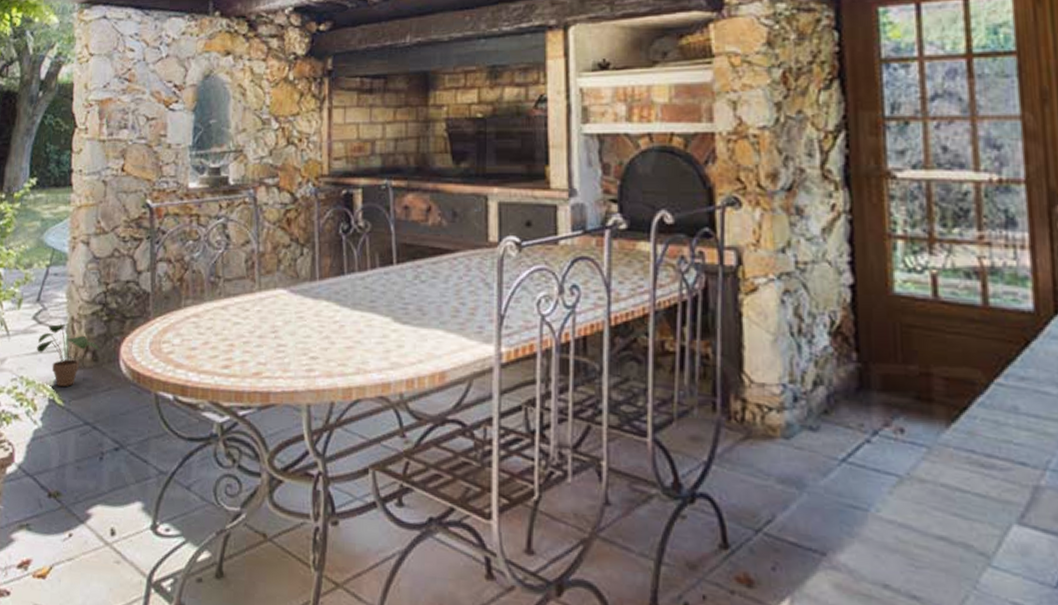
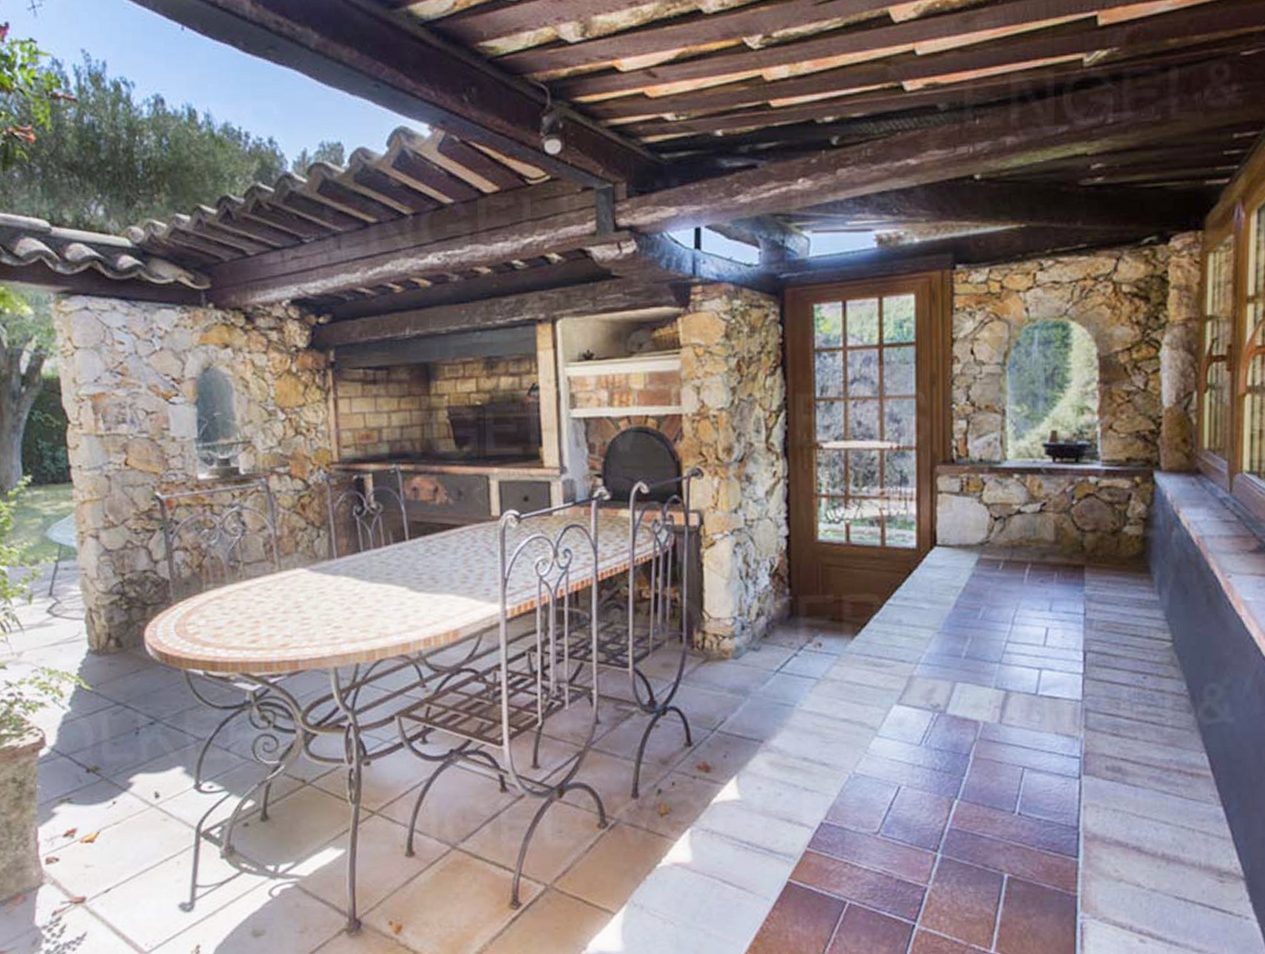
potted plant: present [37,323,100,387] -> none [55,614,123,674]

